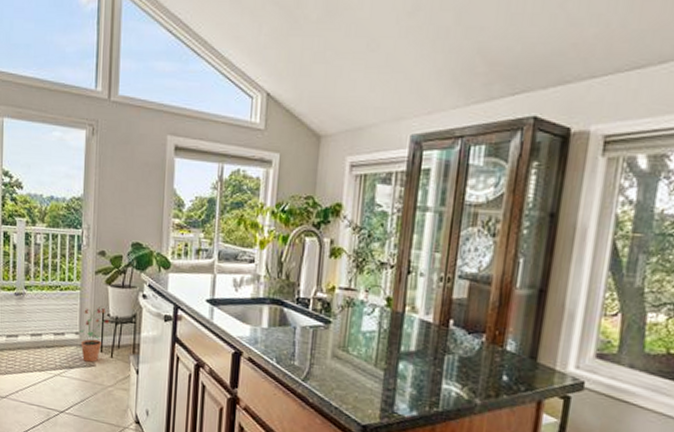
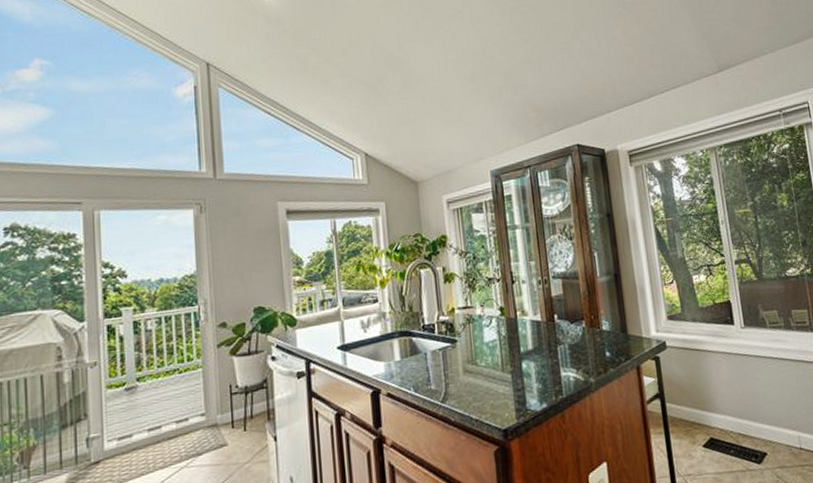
potted plant: present [79,307,110,362] -> none [205,380,239,443]

